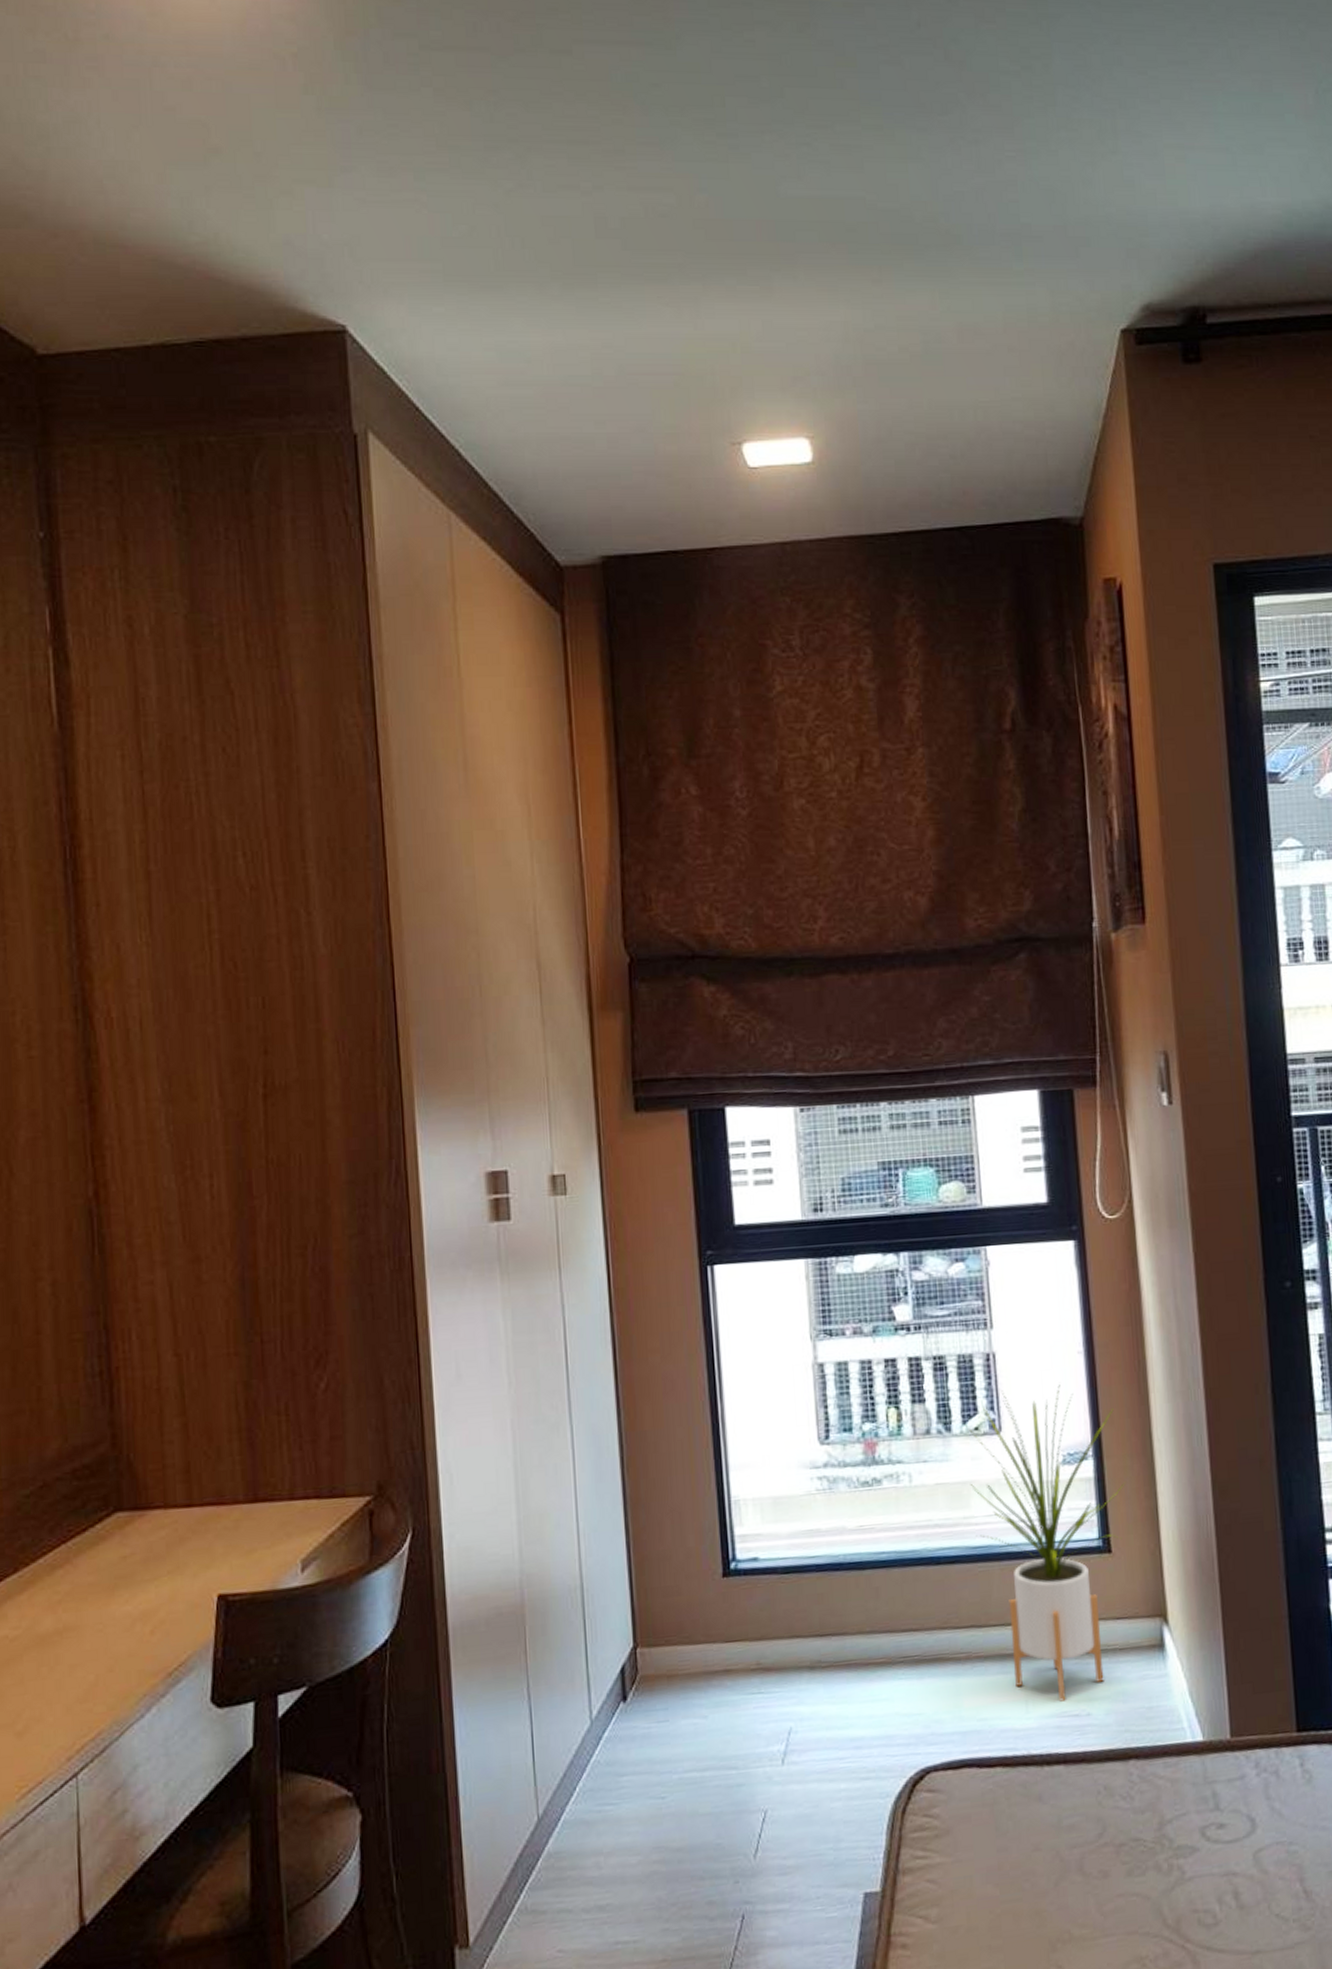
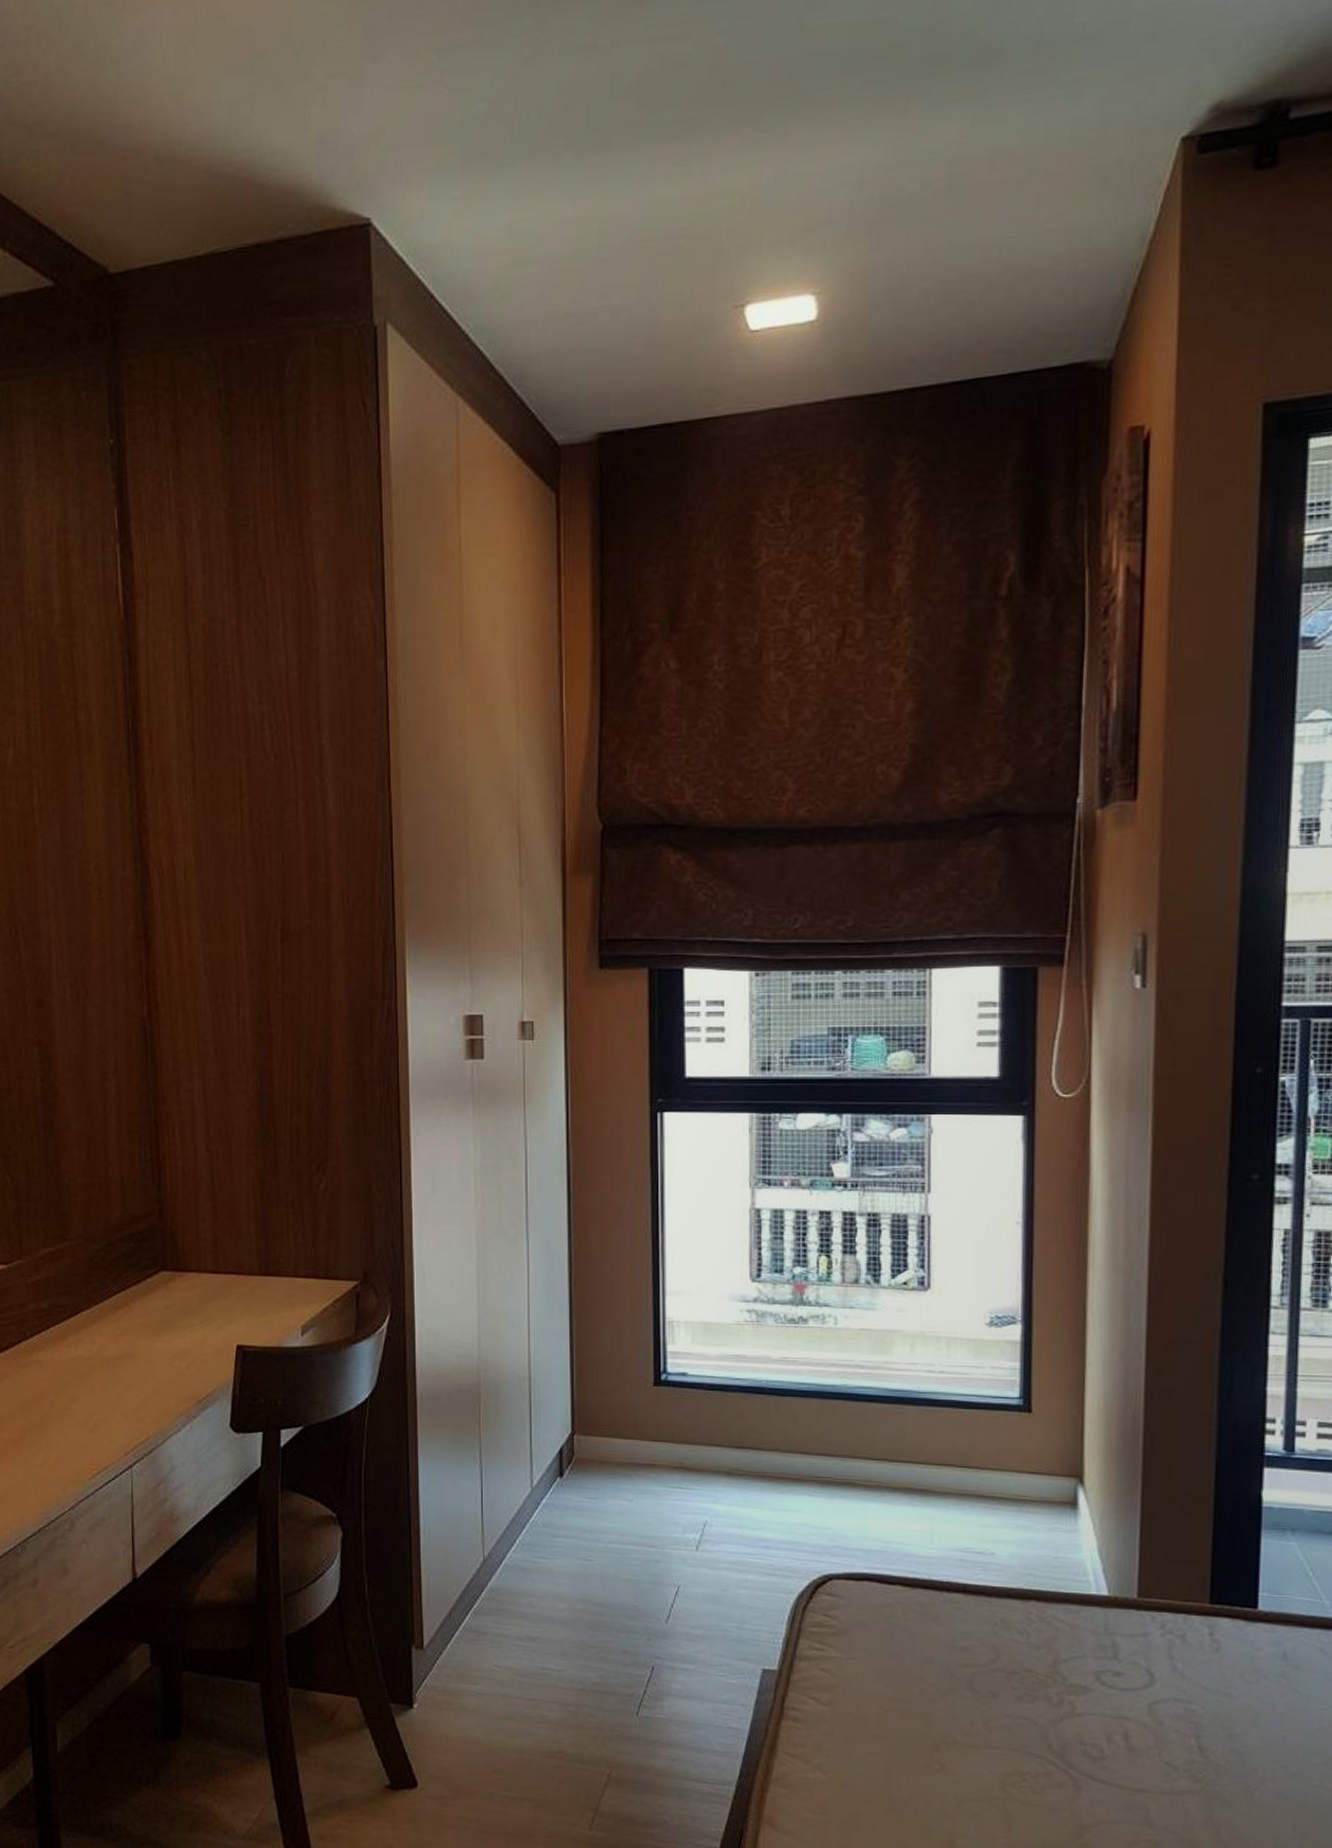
house plant: present [964,1385,1126,1702] -> none [893,1251,1053,1538]

